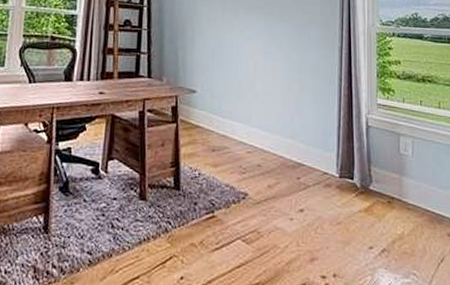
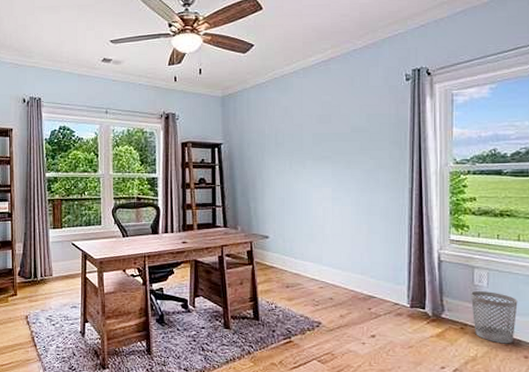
wastebasket: none [397,161,440,220] -> present [471,291,518,344]

